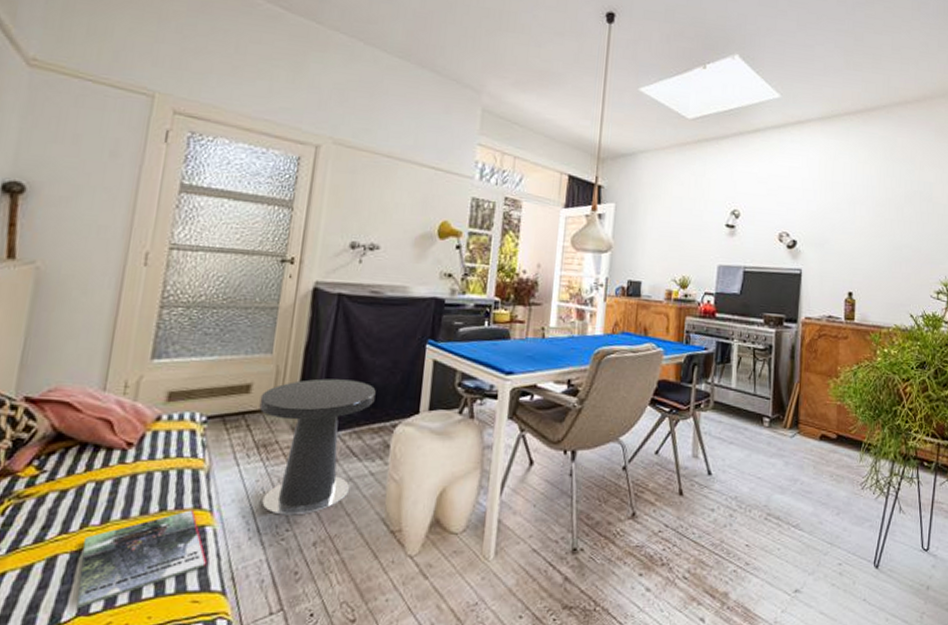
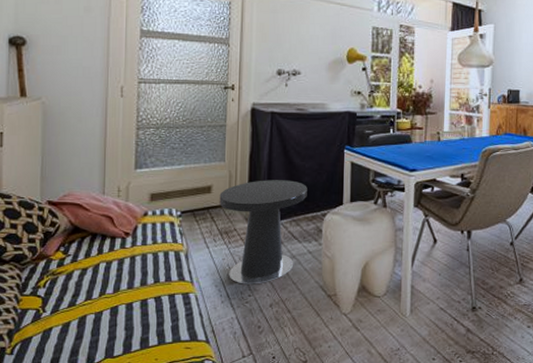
magazine: present [76,510,207,608] -> none [103,281,193,352]

